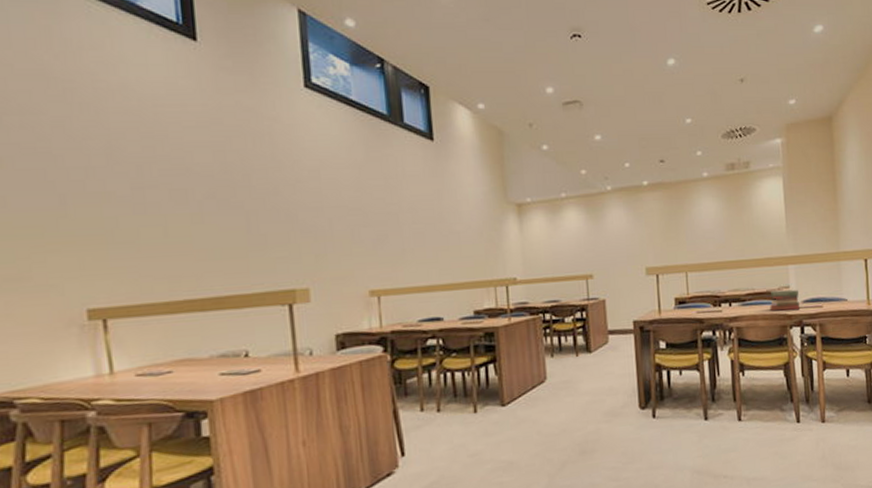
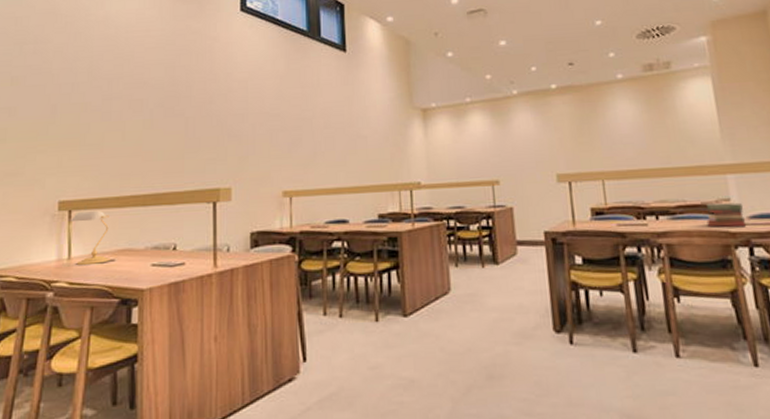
desk lamp: none [108,317,168,380] -> present [71,210,112,265]

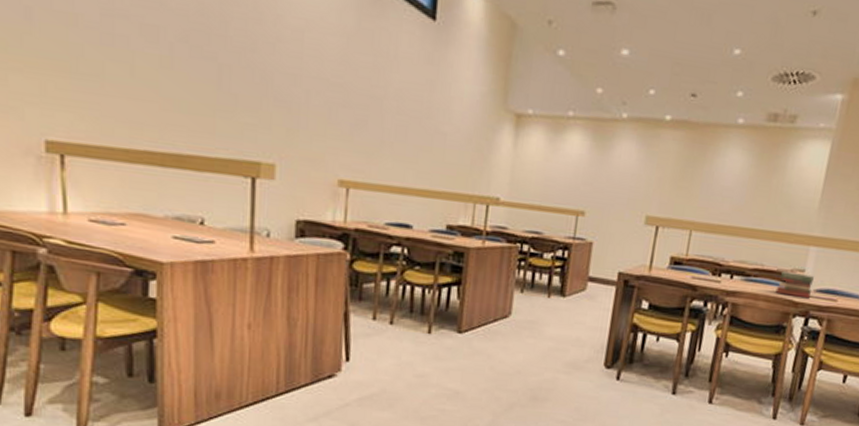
desk lamp: present [71,210,112,265] -> none [65,158,121,226]

